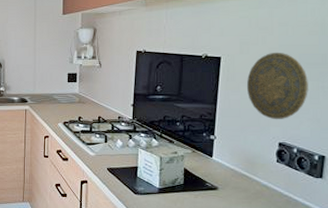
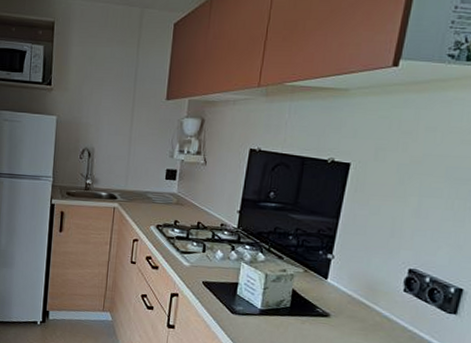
decorative plate: present [246,52,308,120] -> none [377,162,454,243]

